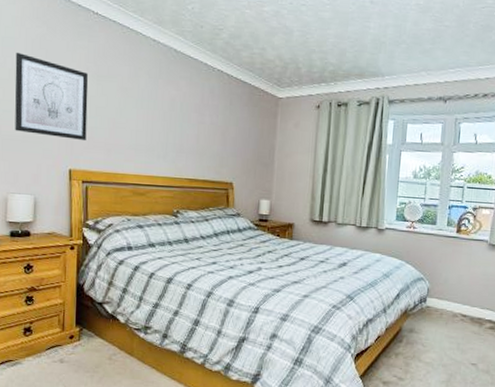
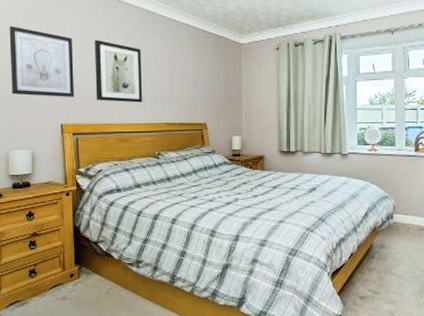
wall art: none [111,77,166,153] -> present [95,39,143,103]

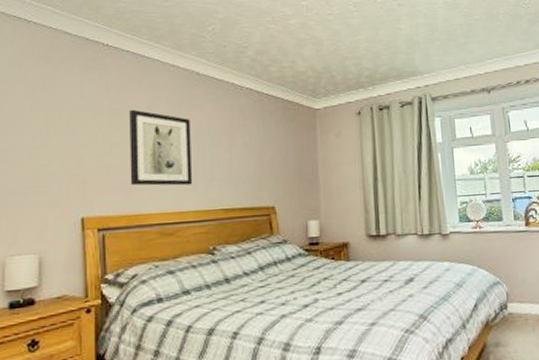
wall art: present [9,25,74,97] -> none [13,95,101,183]

